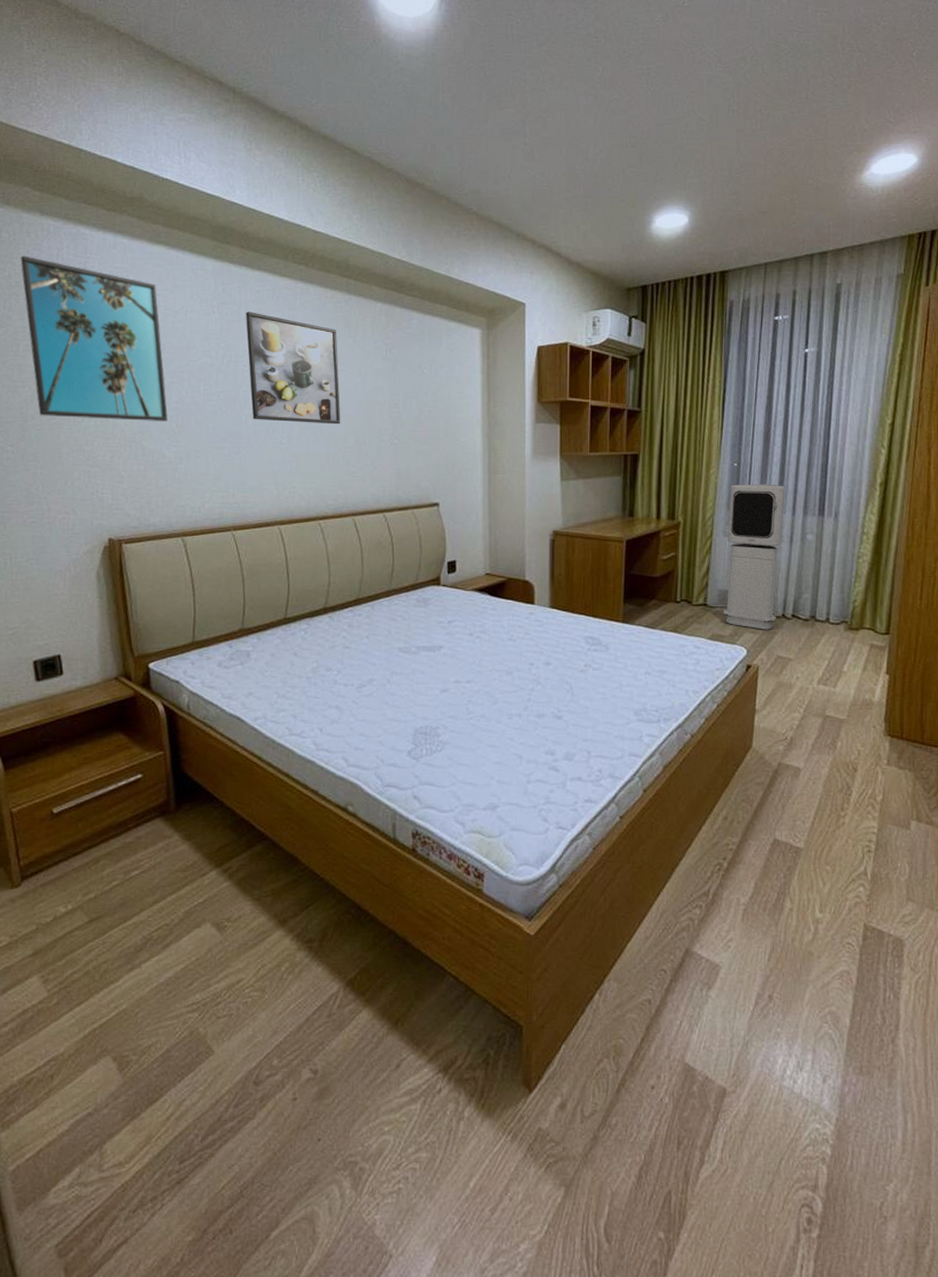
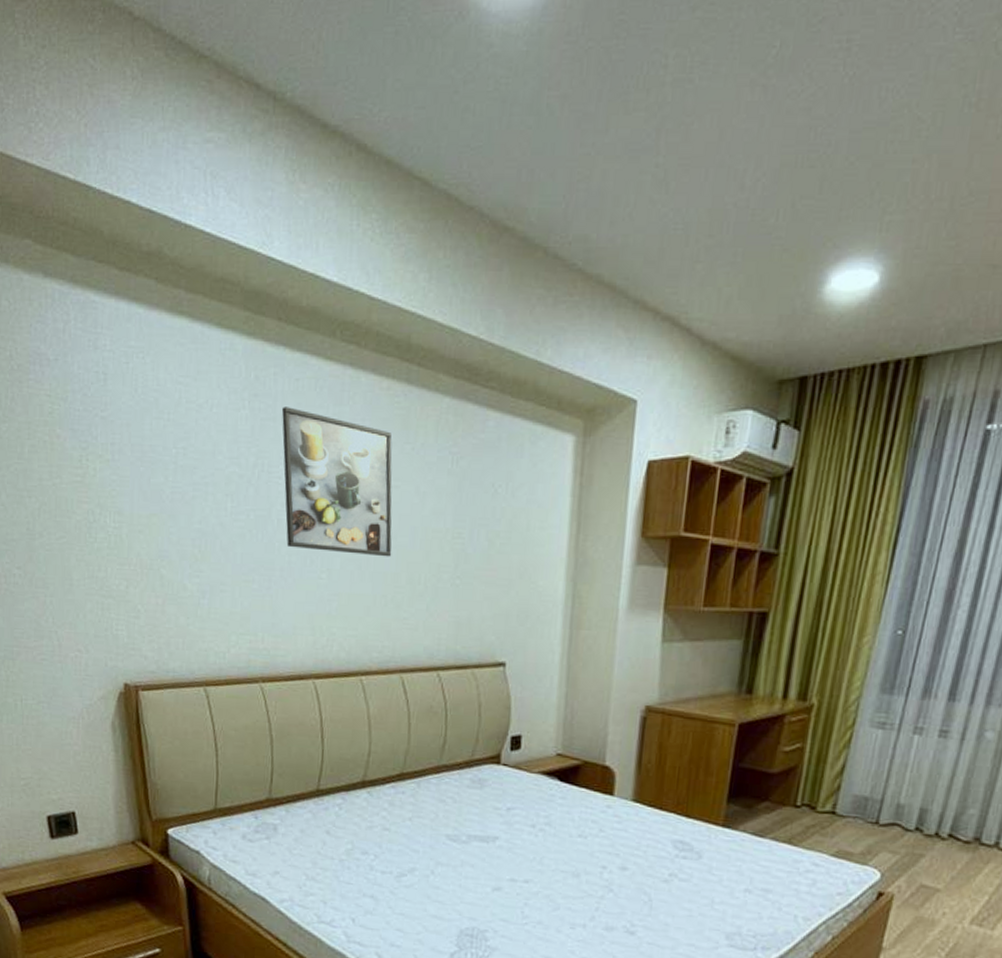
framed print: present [20,256,168,422] -> none [22,330,190,546]
air purifier: present [723,483,785,630] -> none [856,659,965,851]

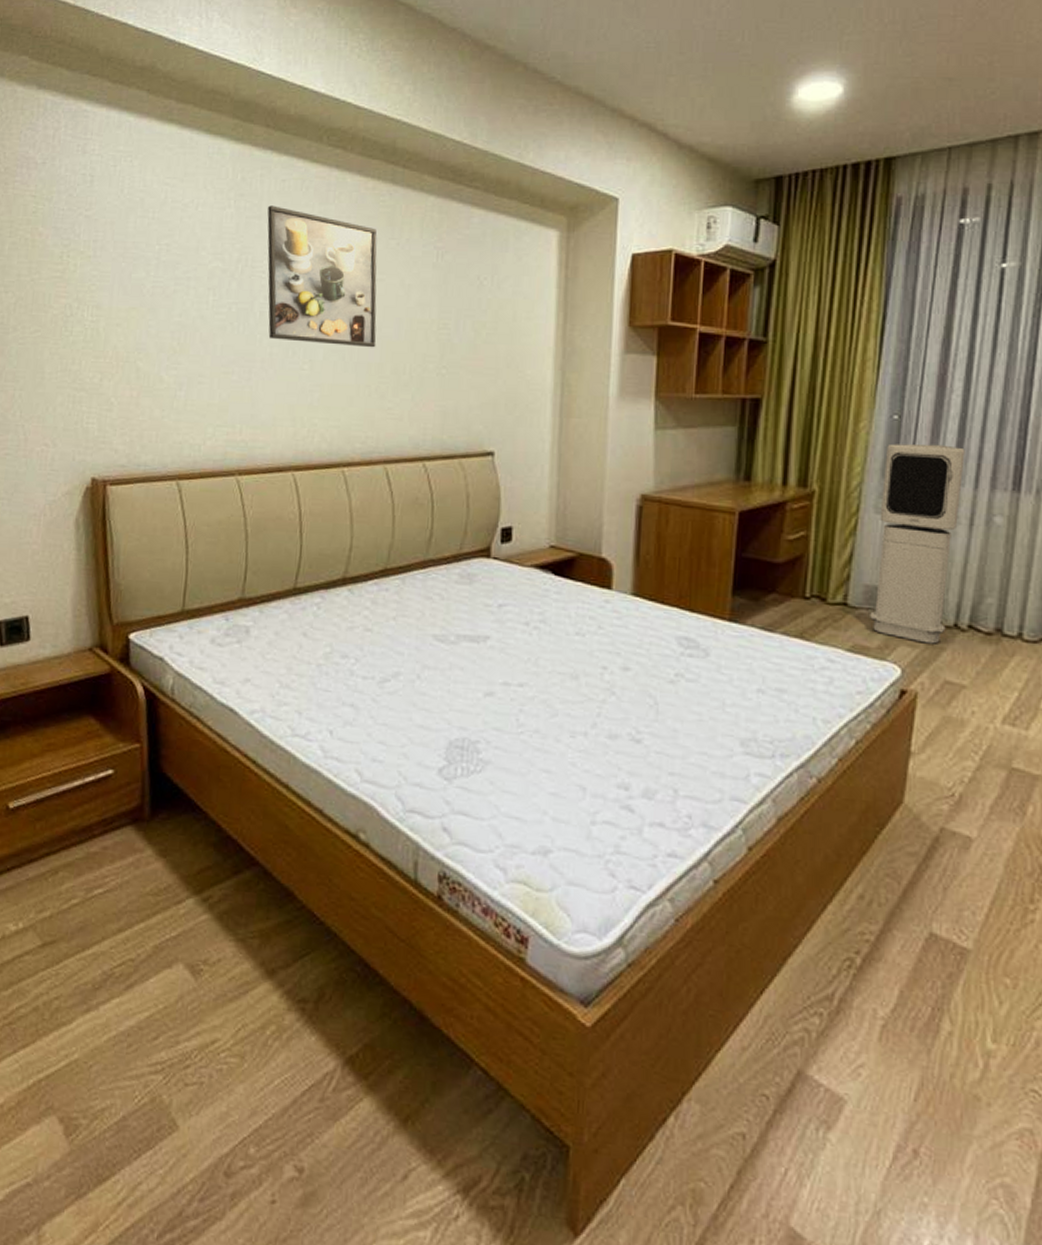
air purifier: none [856,659,965,851] -> present [870,443,965,644]

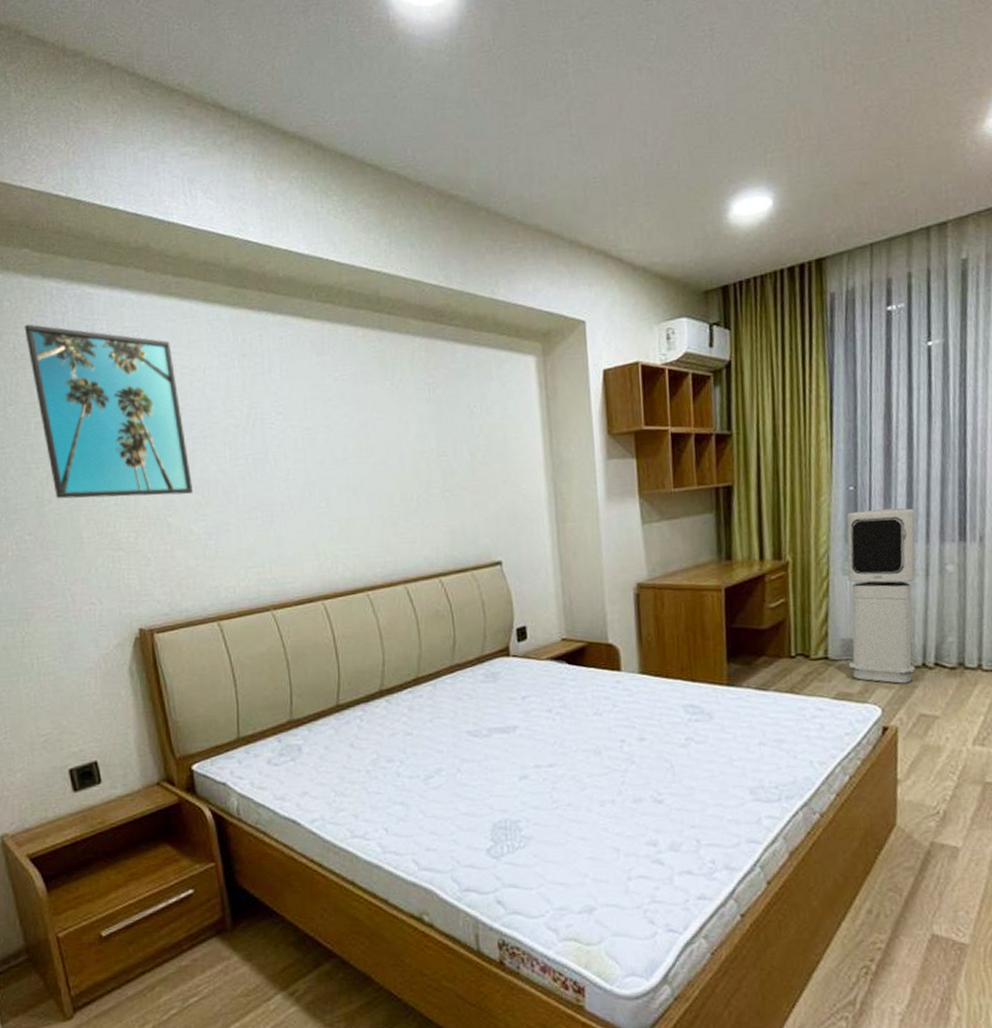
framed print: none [12,137,169,339] -> present [24,324,194,499]
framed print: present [267,205,377,348] -> none [270,361,384,484]

